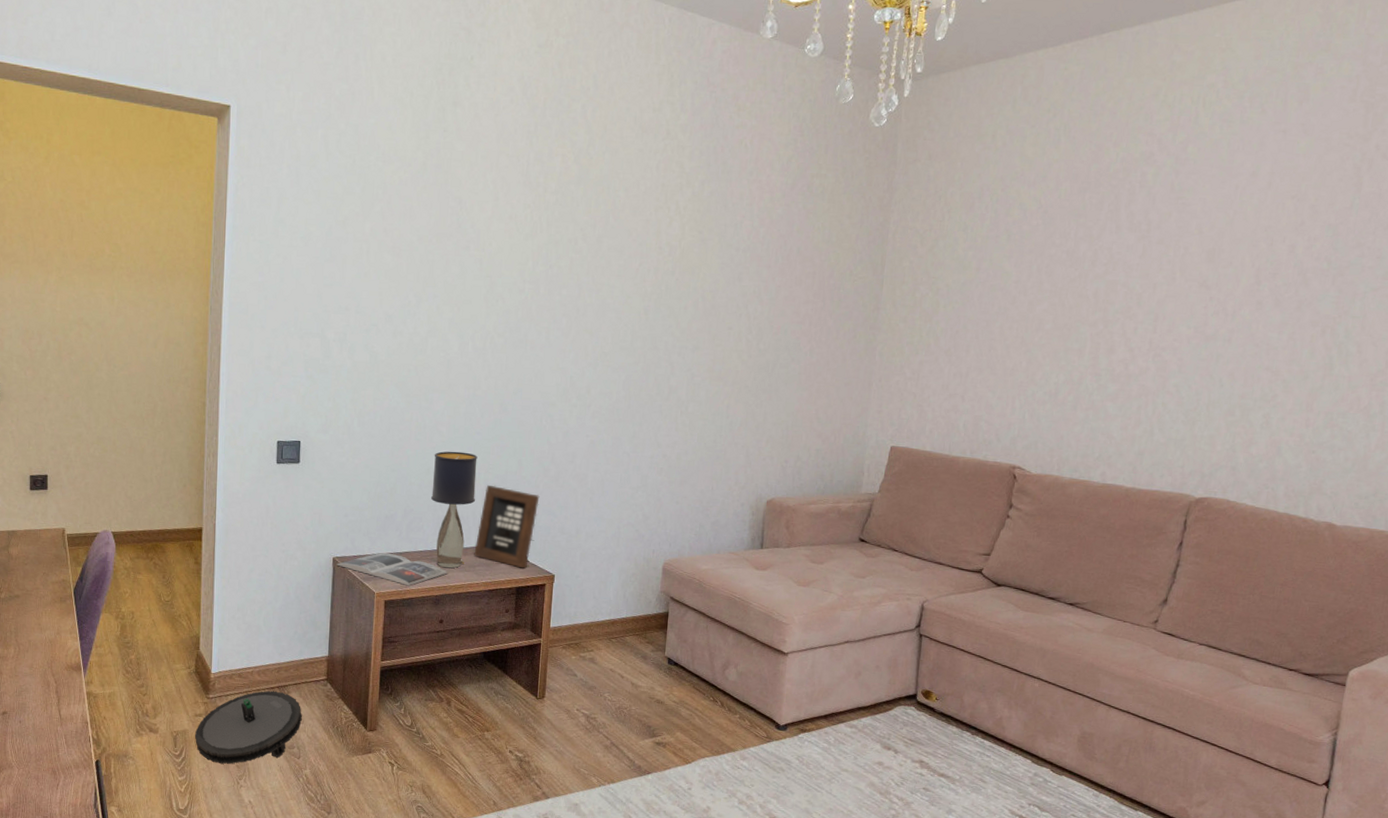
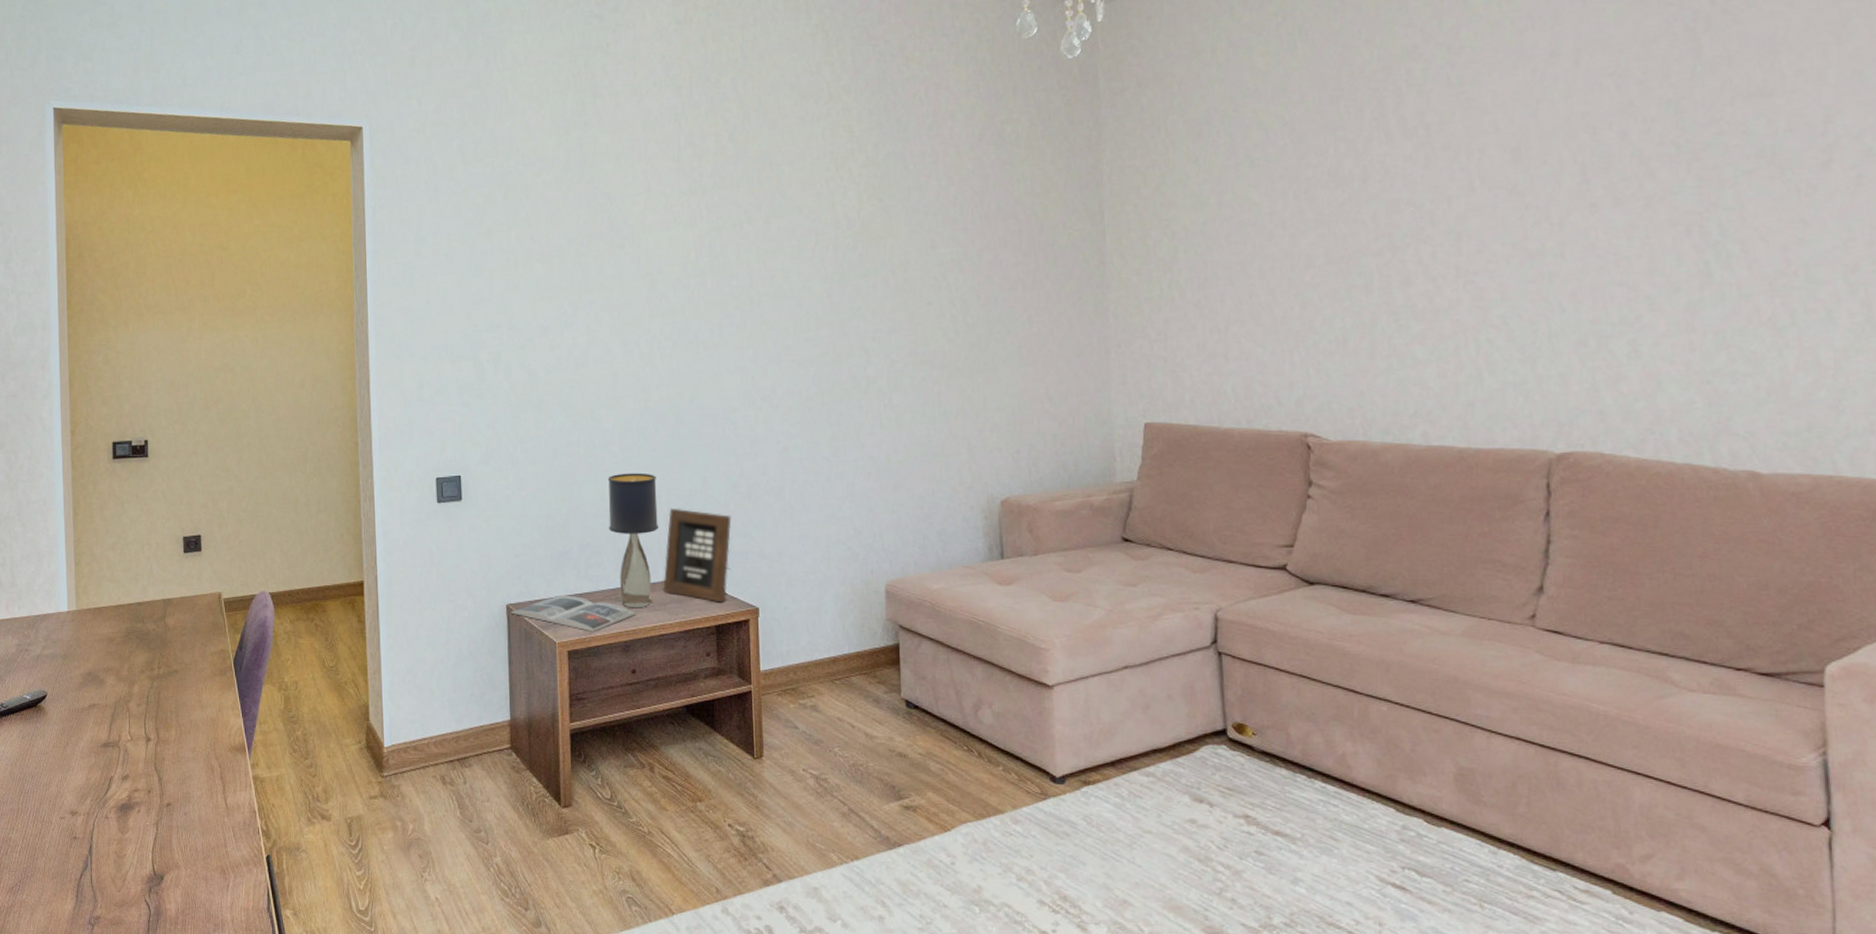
robot vacuum: present [194,690,303,764] -> none [370,764,488,854]

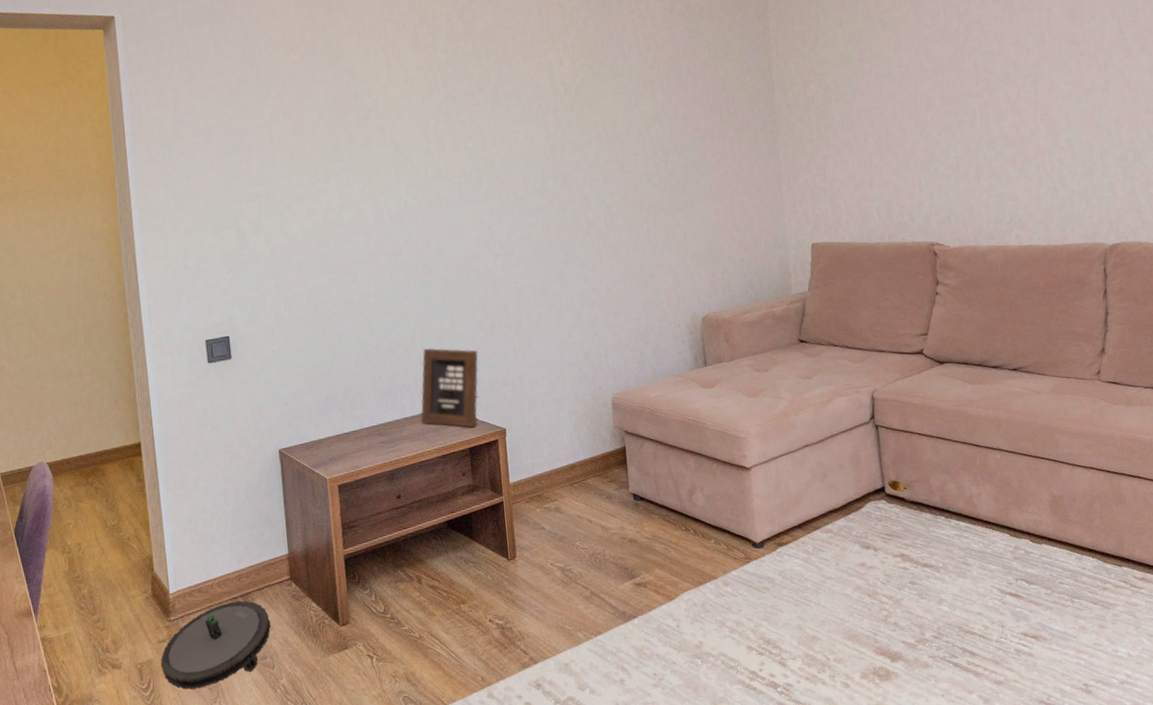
robot vacuum: none [370,764,488,854] -> present [160,600,272,689]
magazine: present [511,595,636,633] -> none [284,435,398,466]
table lamp: present [607,473,659,608] -> none [366,319,415,441]

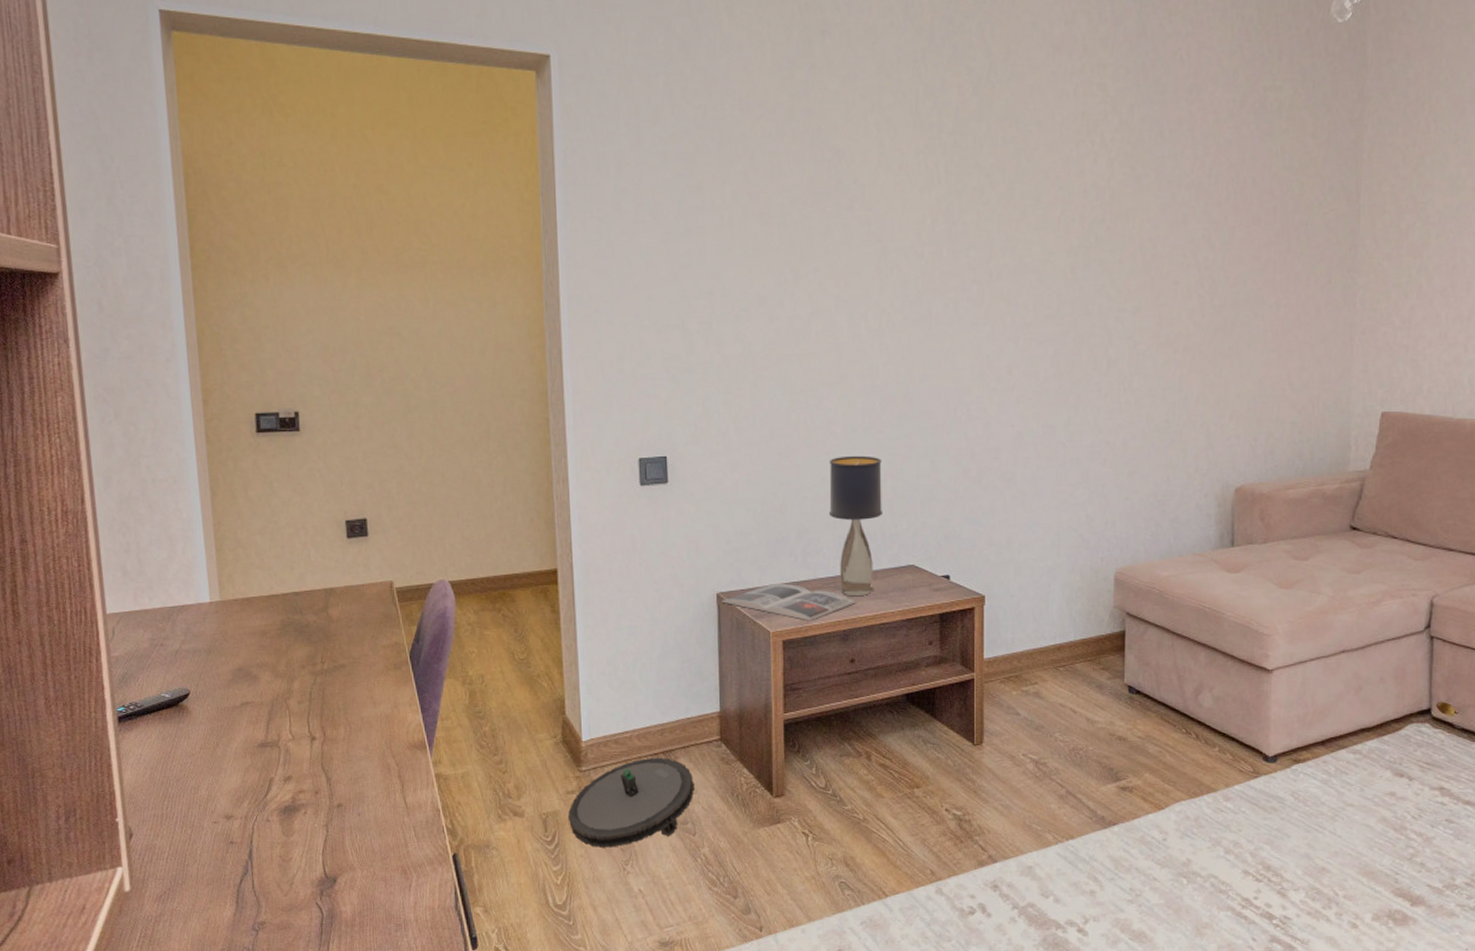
magazine: none [284,435,398,466] -> present [722,583,856,622]
table lamp: none [366,319,415,441] -> present [829,455,884,597]
picture frame: present [420,347,479,428] -> none [886,493,960,591]

